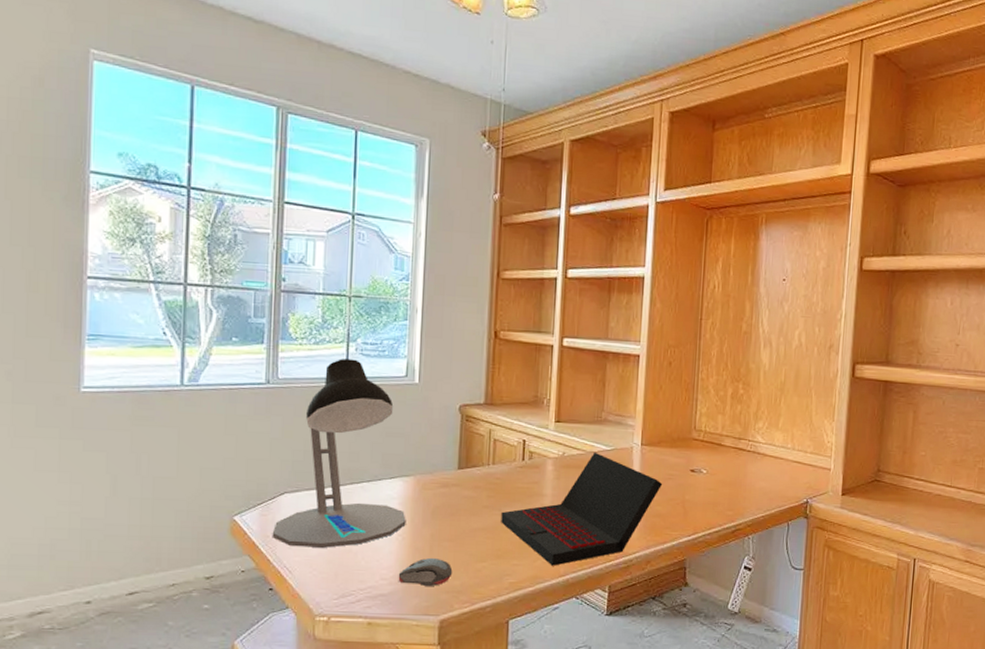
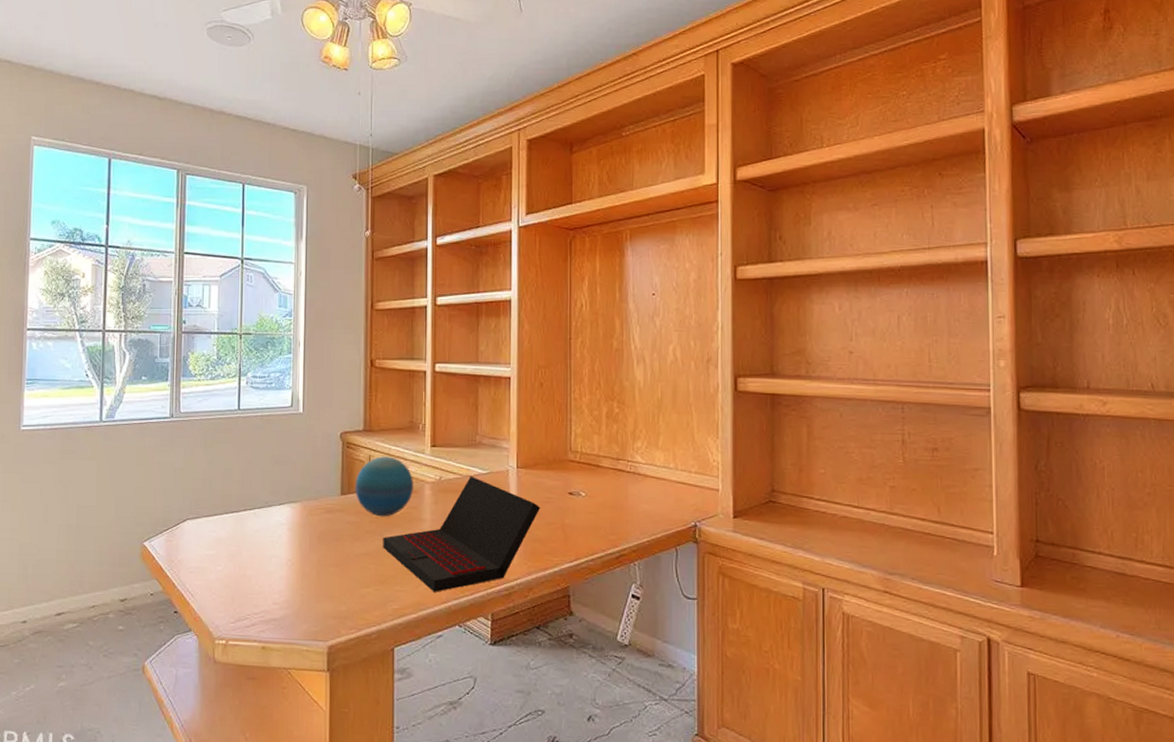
desk lamp: present [272,358,406,548] -> none [176,391,295,572]
computer mouse: present [398,557,453,587] -> none [288,582,339,612]
decorative orb: none [473,430,535,492] -> present [355,456,413,517]

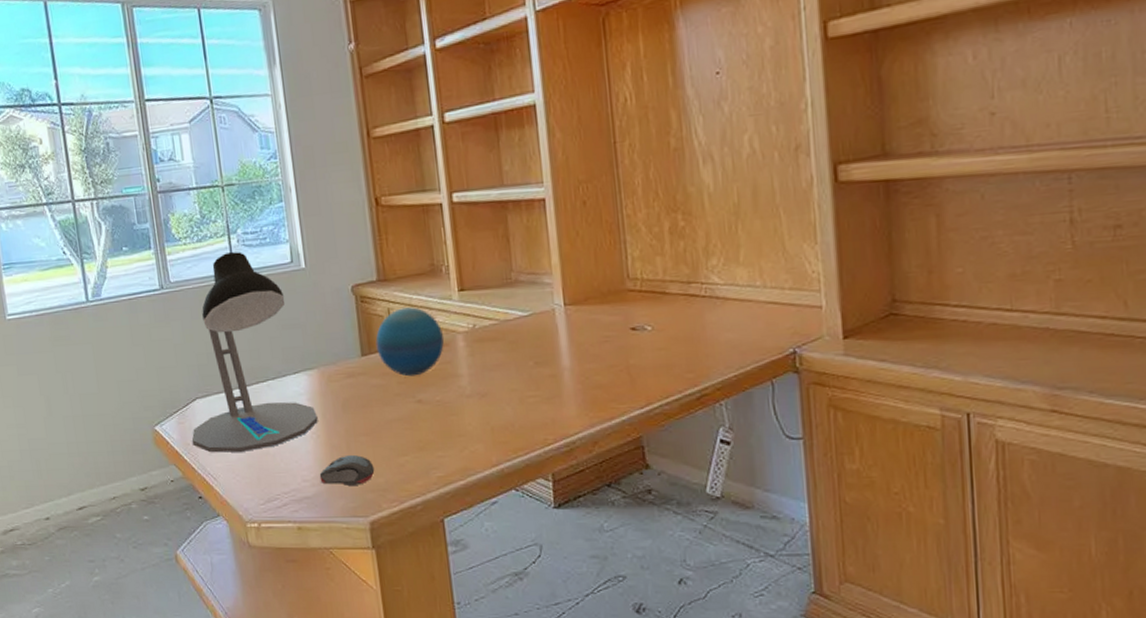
desk lamp: none [176,391,295,572] -> present [191,251,318,453]
computer mouse: none [288,582,339,612] -> present [319,454,375,487]
laptop: present [383,475,541,592] -> none [416,319,599,455]

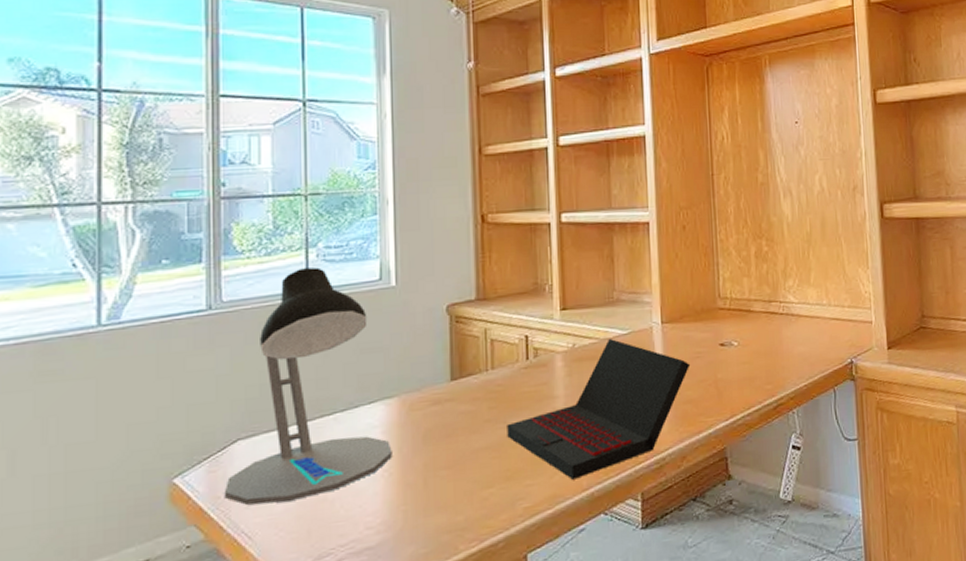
computer mouse: present [319,454,375,487] -> none [387,491,454,530]
decorative orb: present [375,307,444,377] -> none [468,327,541,401]
laptop: none [416,319,599,455] -> present [507,338,691,480]

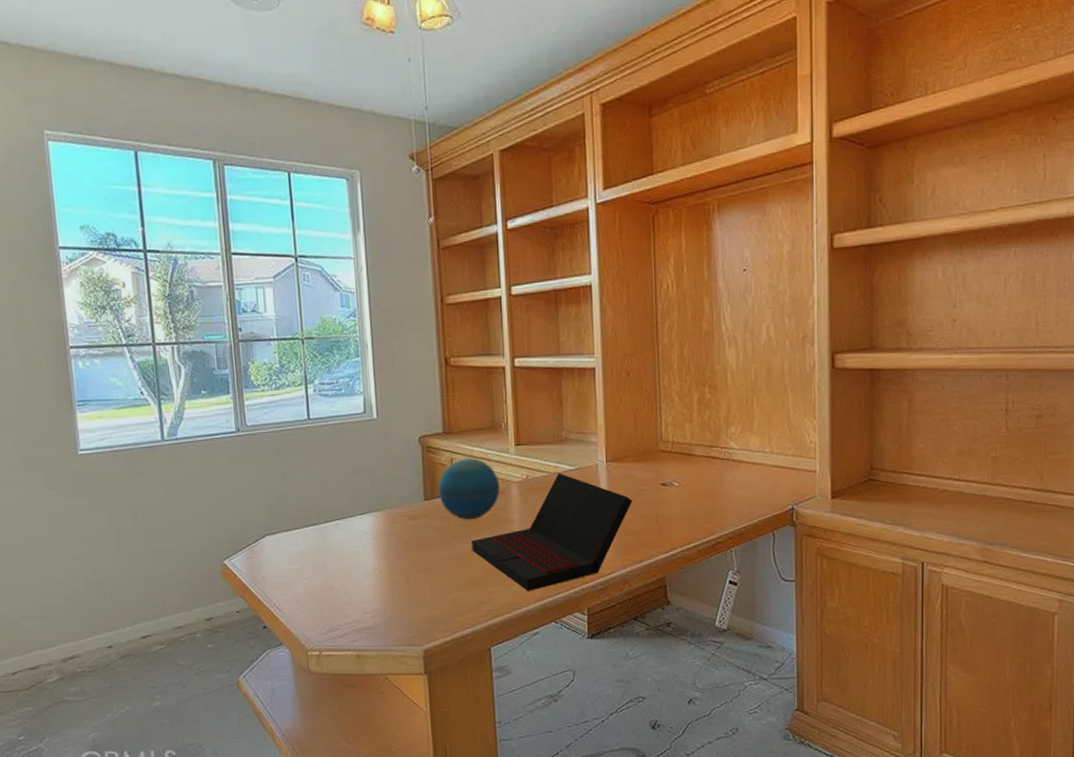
desk lamp: present [224,267,392,505] -> none [259,400,381,586]
decorative orb: none [468,327,541,401] -> present [438,458,499,520]

